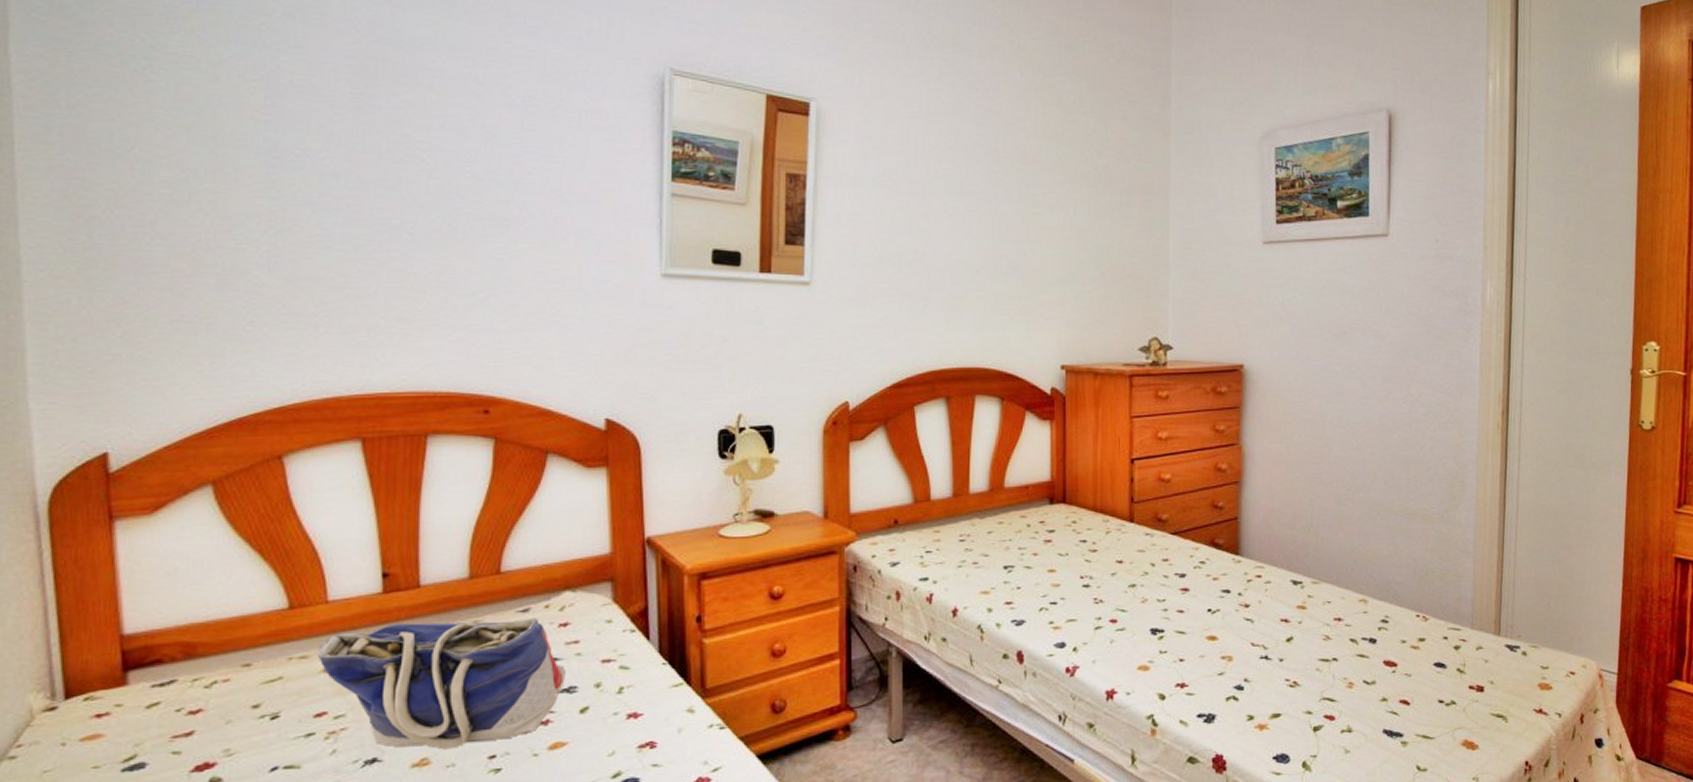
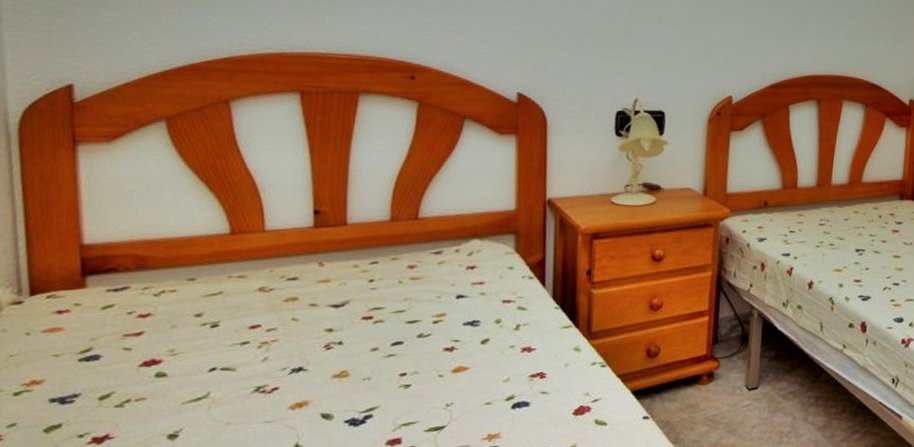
tote bag: present [316,618,565,750] -> none [253,254,471,365]

